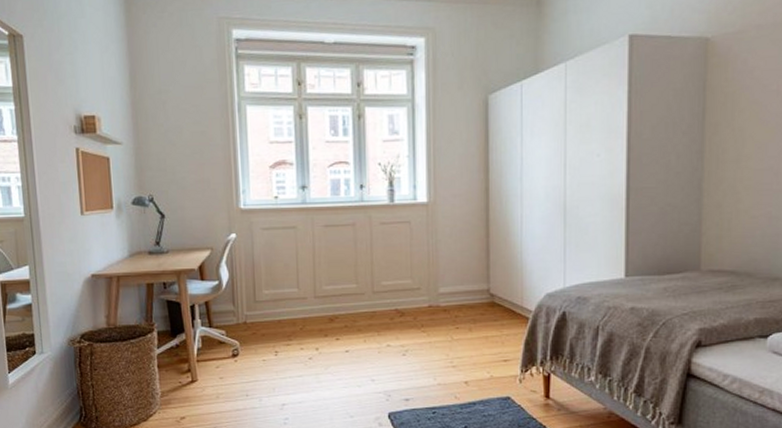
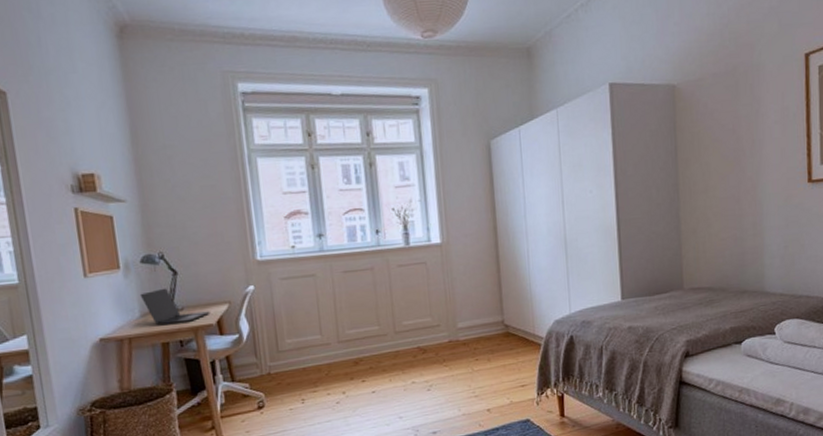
laptop: none [129,230,193,267] -> present [139,288,210,326]

